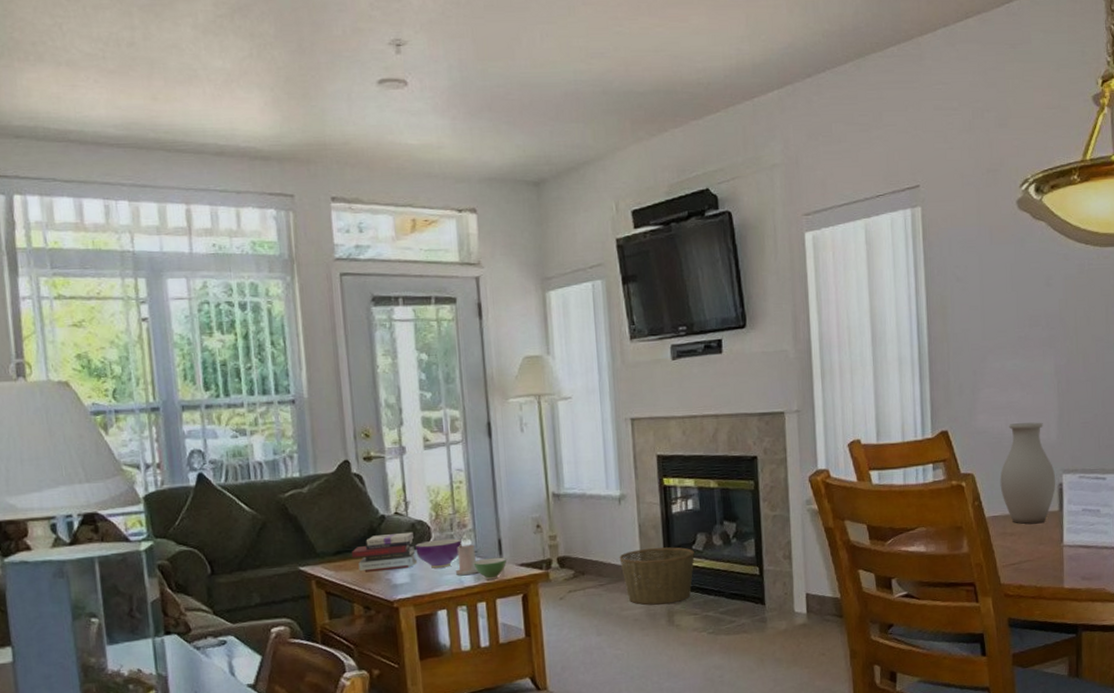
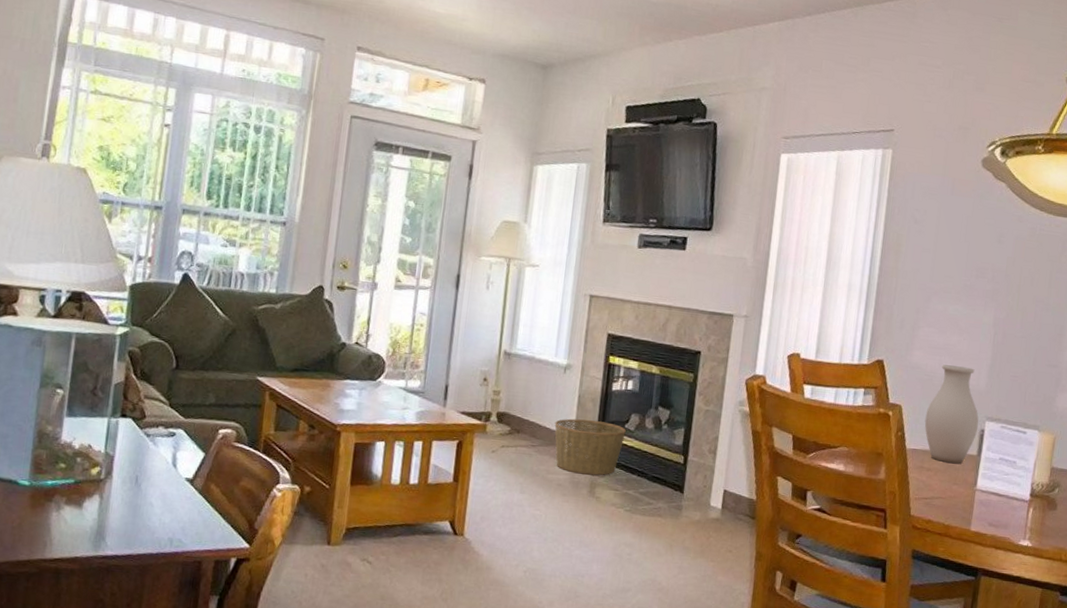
books: present [351,531,418,572] -> none [307,360,369,396]
bowl: present [415,538,462,568] -> none [367,374,412,402]
candle: present [456,543,478,576] -> none [400,381,423,414]
bowl: present [473,557,507,580] -> none [418,400,451,422]

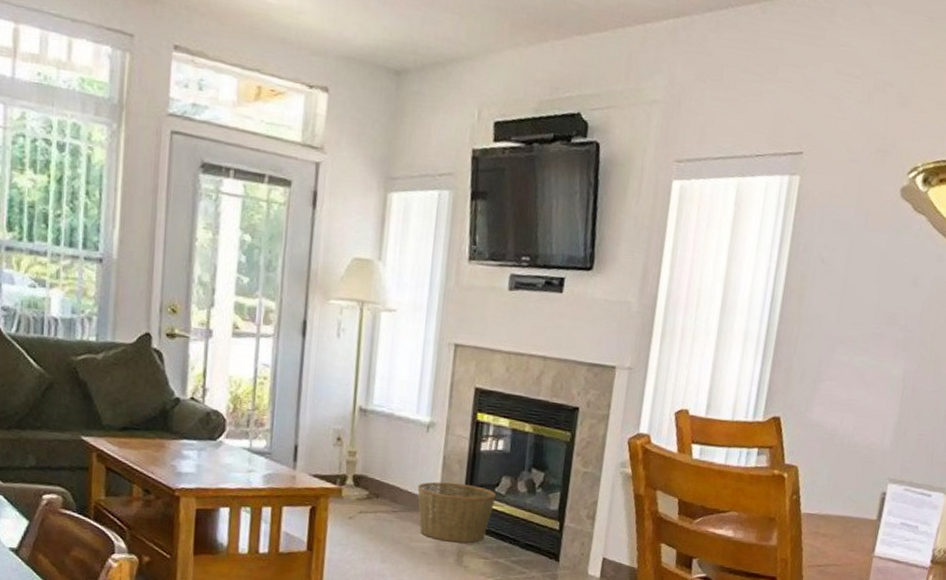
vase: present [924,364,979,464] -> none [822,422,881,529]

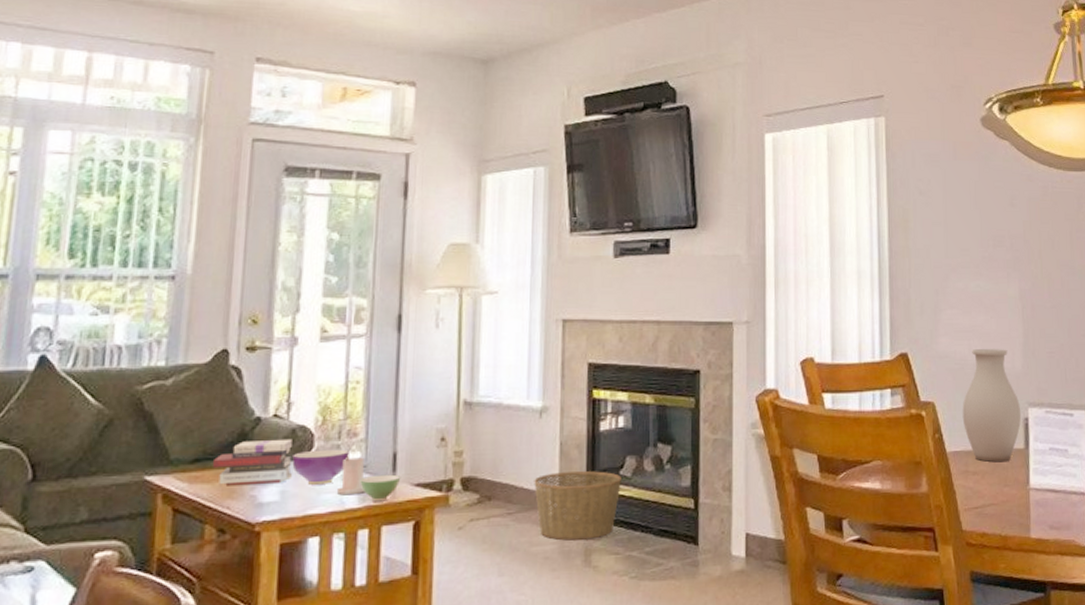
books: none [138,417,208,458] -> present [212,438,293,486]
bowl: none [207,433,256,465] -> present [292,449,349,485]
candle: none [245,441,269,477] -> present [337,455,364,496]
bowl: none [265,462,301,486] -> present [360,474,401,502]
vase: none [822,422,881,529] -> present [962,349,1022,462]

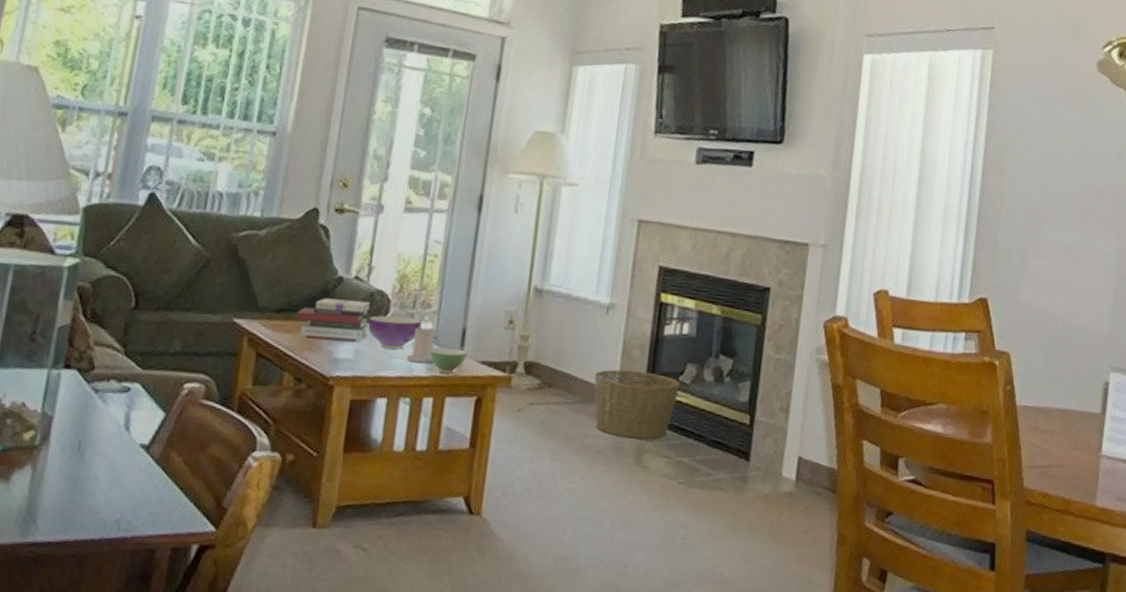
vase: present [962,349,1022,462] -> none [1037,304,1102,424]

